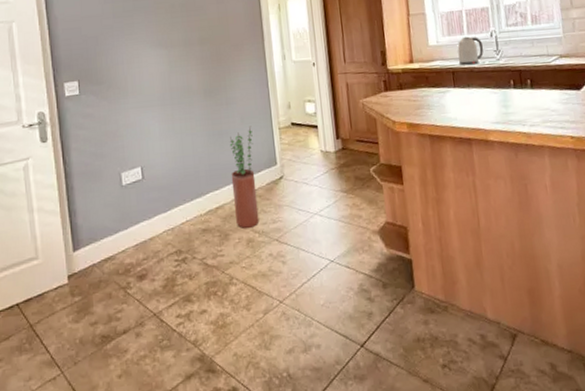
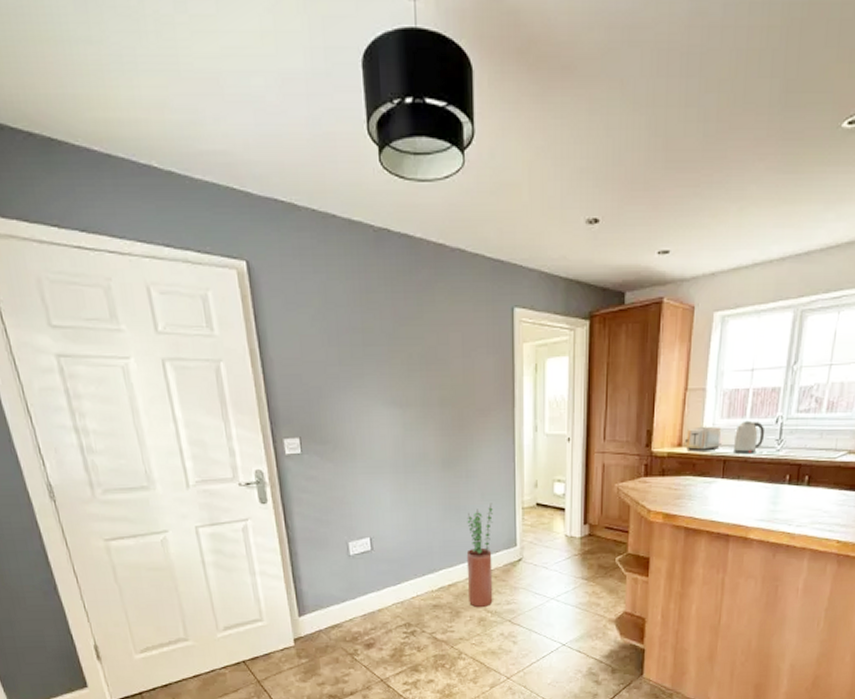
toaster: none [415,44,447,66] -> present [685,426,721,451]

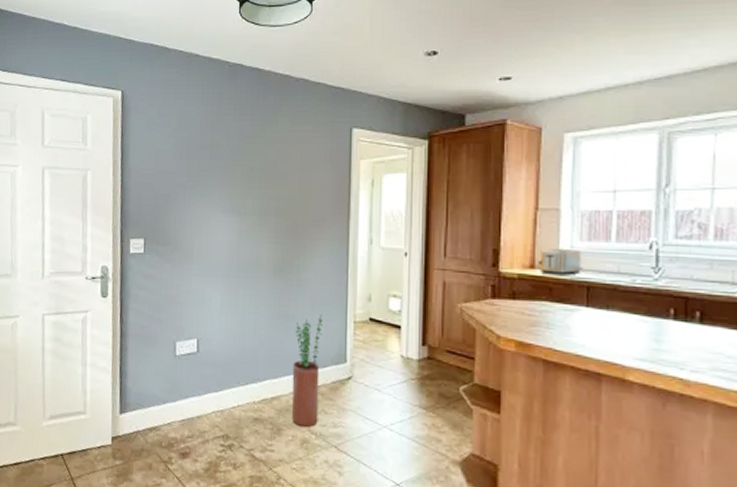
kettle: present [734,420,765,453] -> none [599,244,637,281]

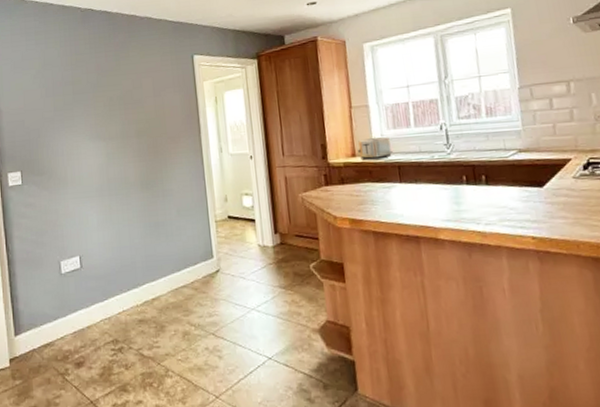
vase: present [291,314,323,427] -> none [166,218,196,321]

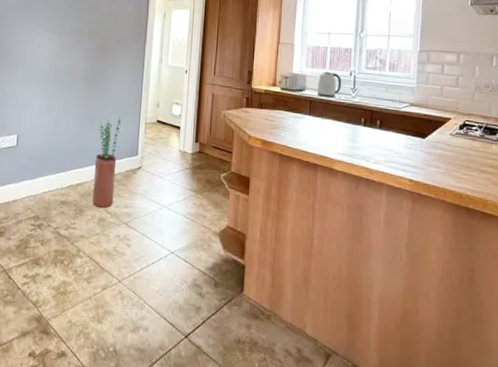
vase: none [166,218,196,321] -> present [92,116,121,208]
kettle: none [404,129,432,159] -> present [318,71,342,98]

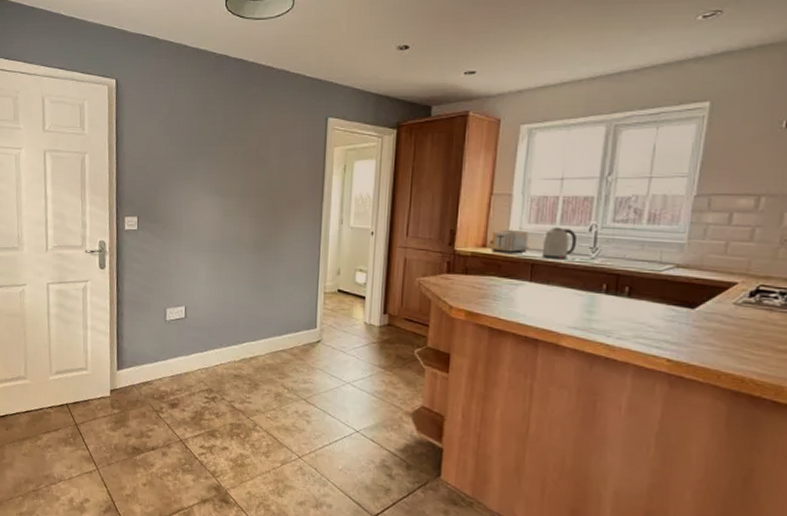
vase: present [92,116,121,208] -> none [267,285,297,383]

